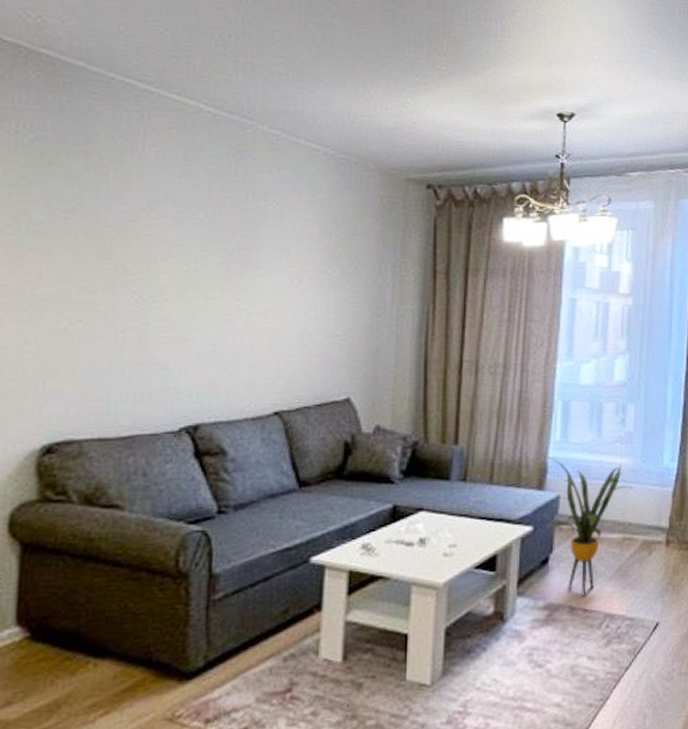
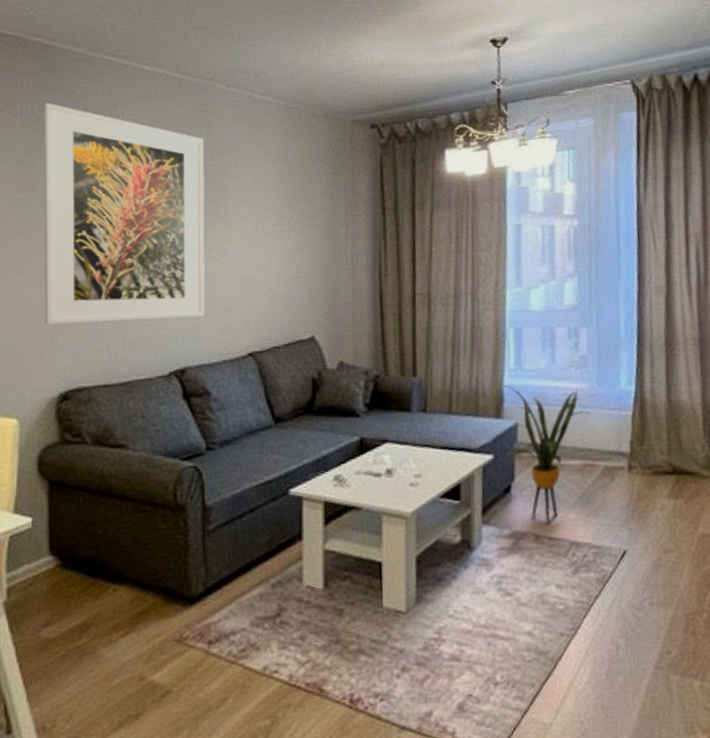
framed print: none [29,121,238,371] -> present [43,102,205,325]

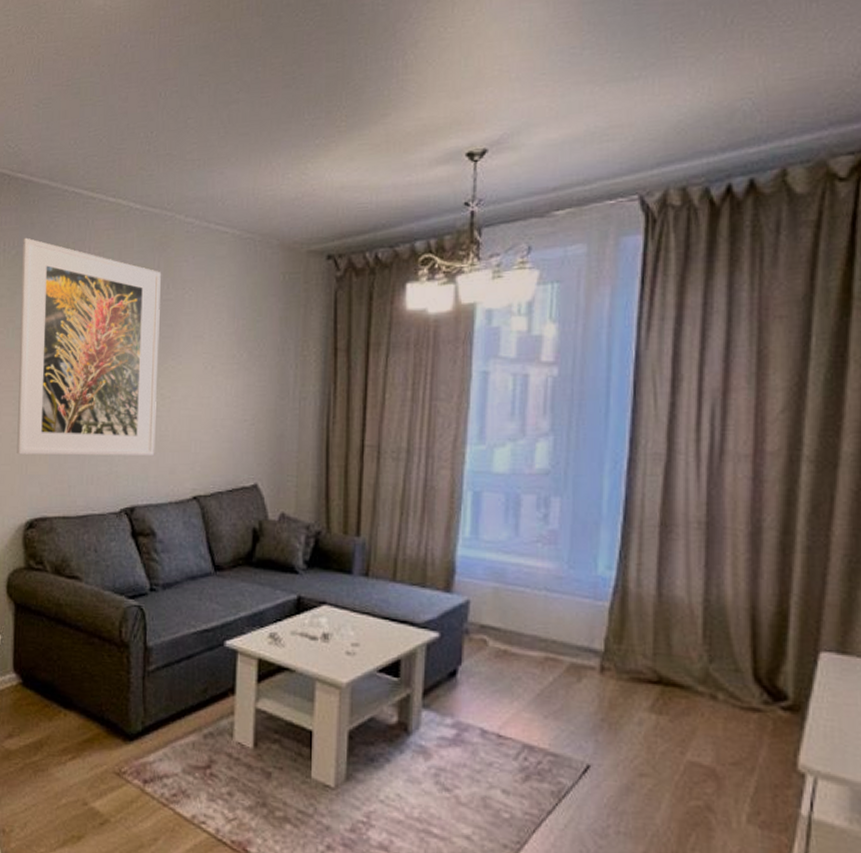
house plant: present [497,383,591,524] -> none [449,553,558,719]

